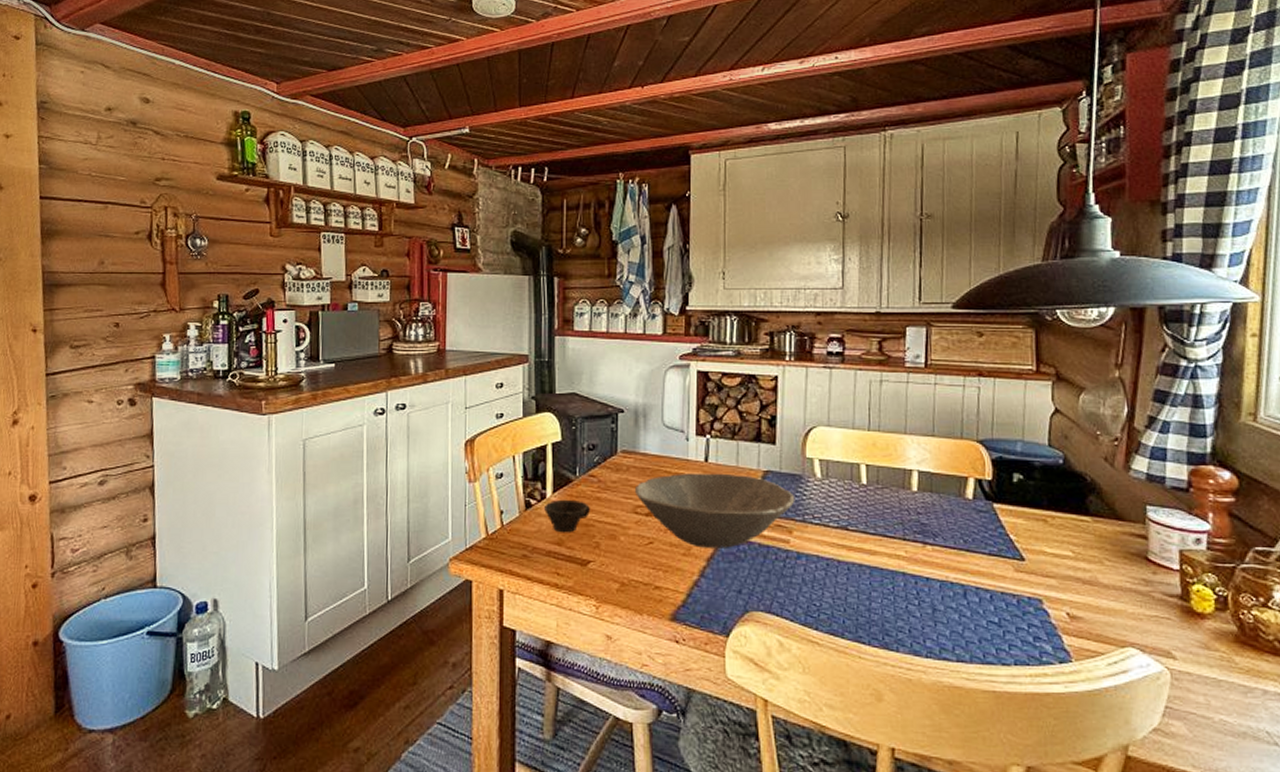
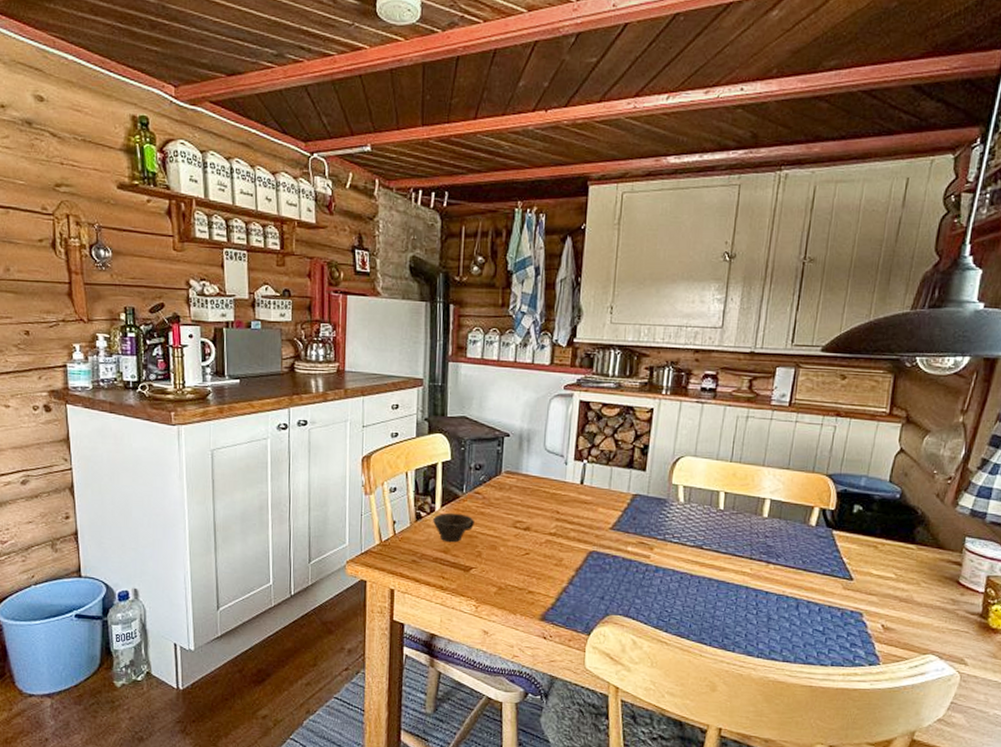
bowl: present [634,473,795,548] -> none [515,493,659,561]

